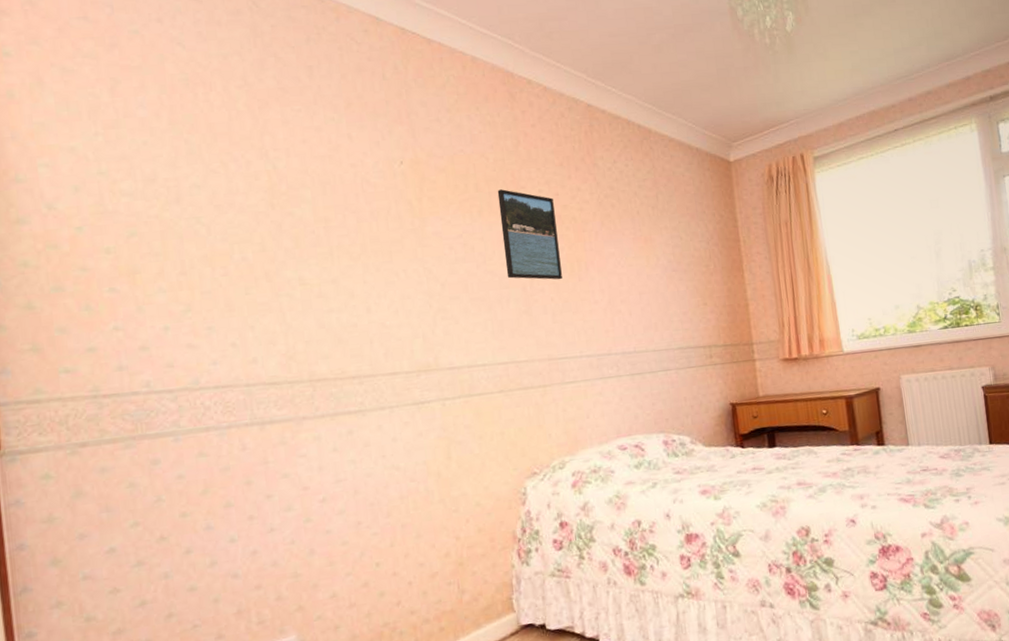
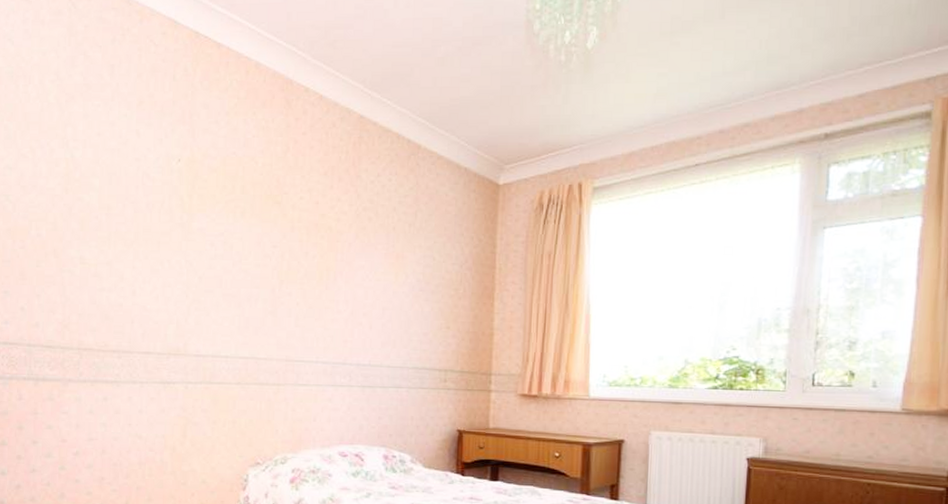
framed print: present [497,189,562,280] -> none [259,193,313,286]

